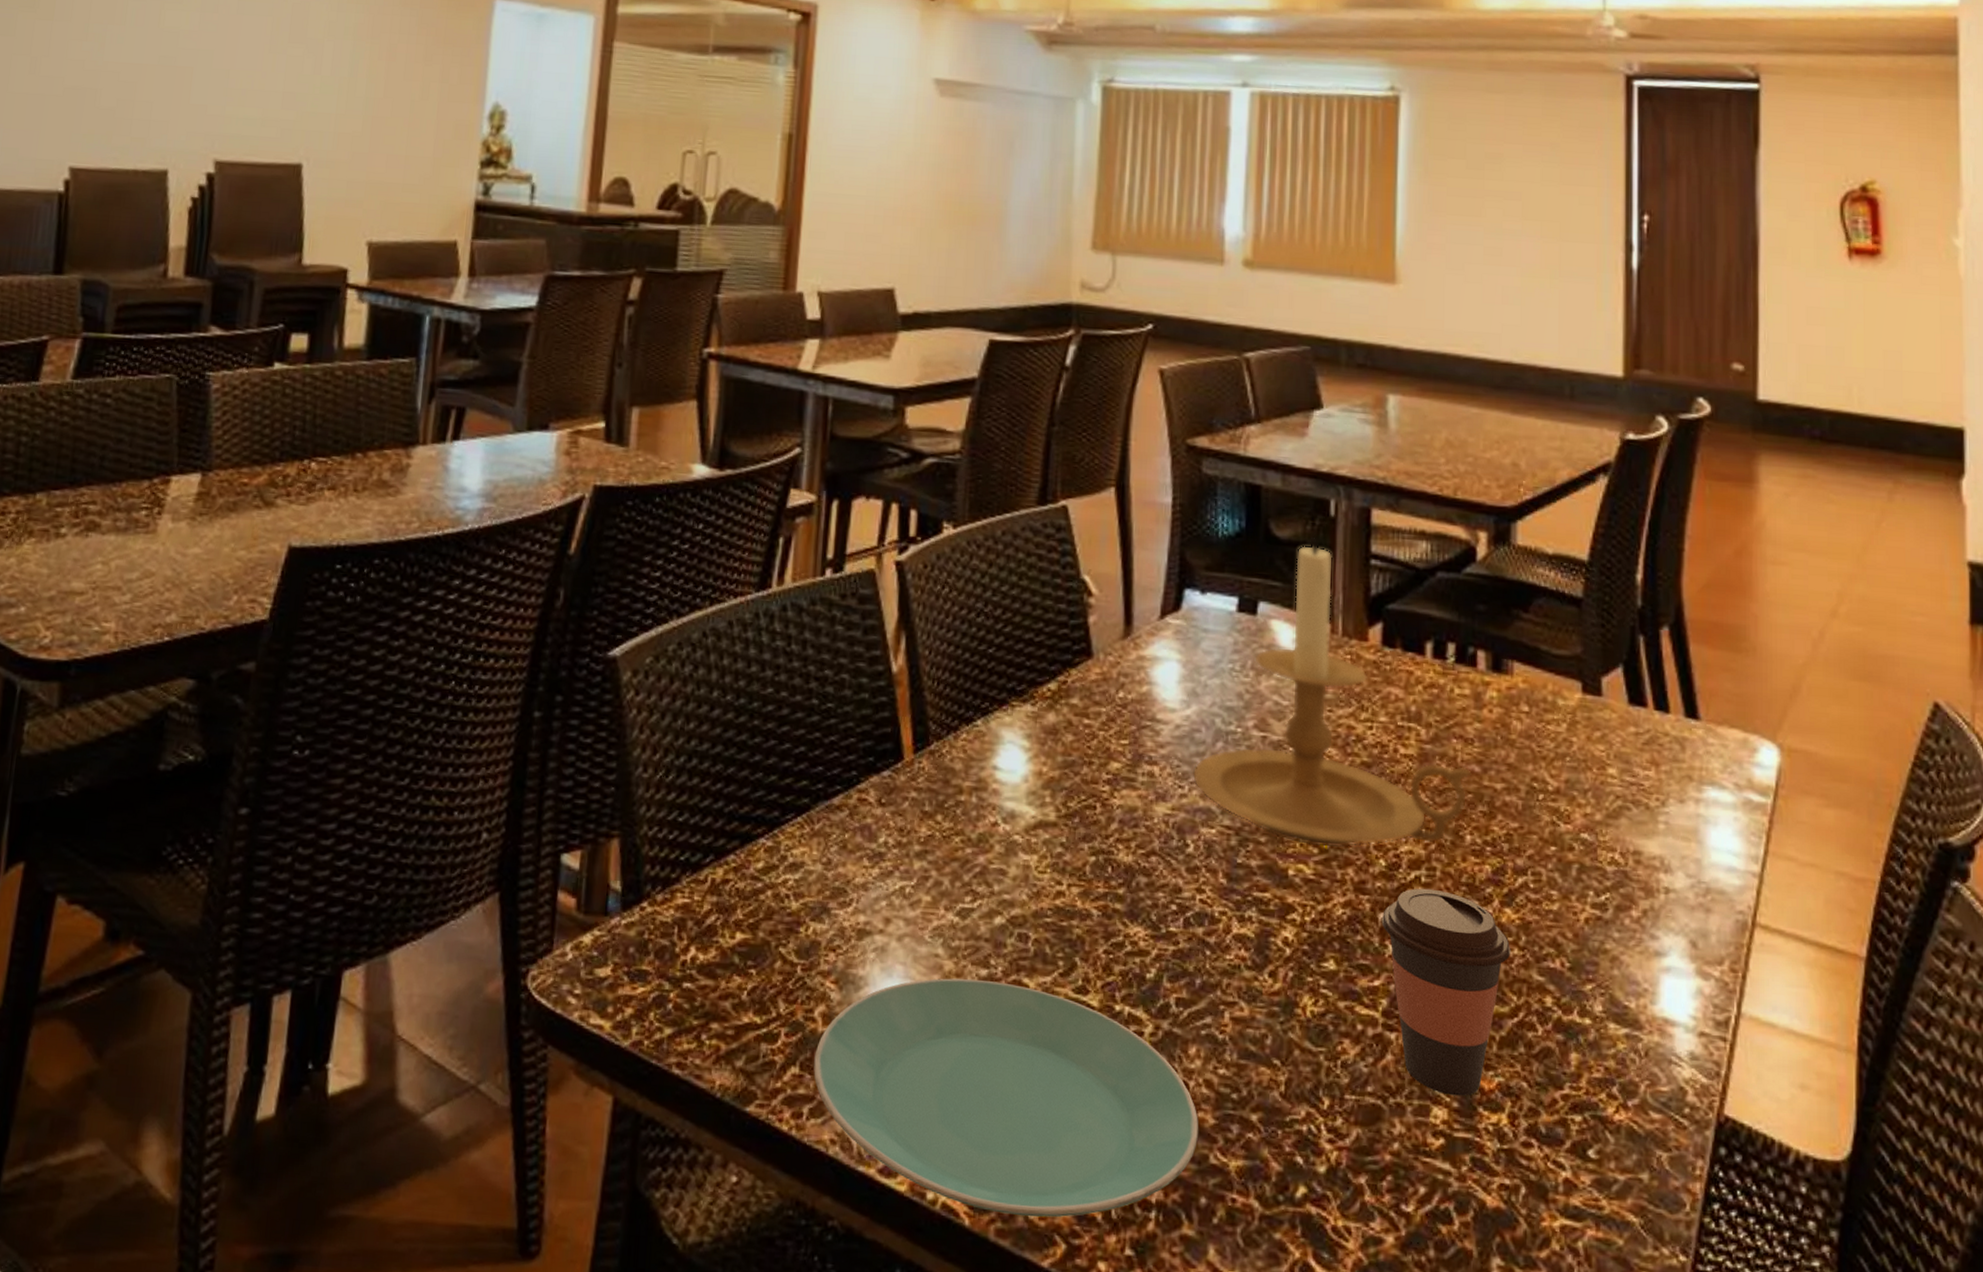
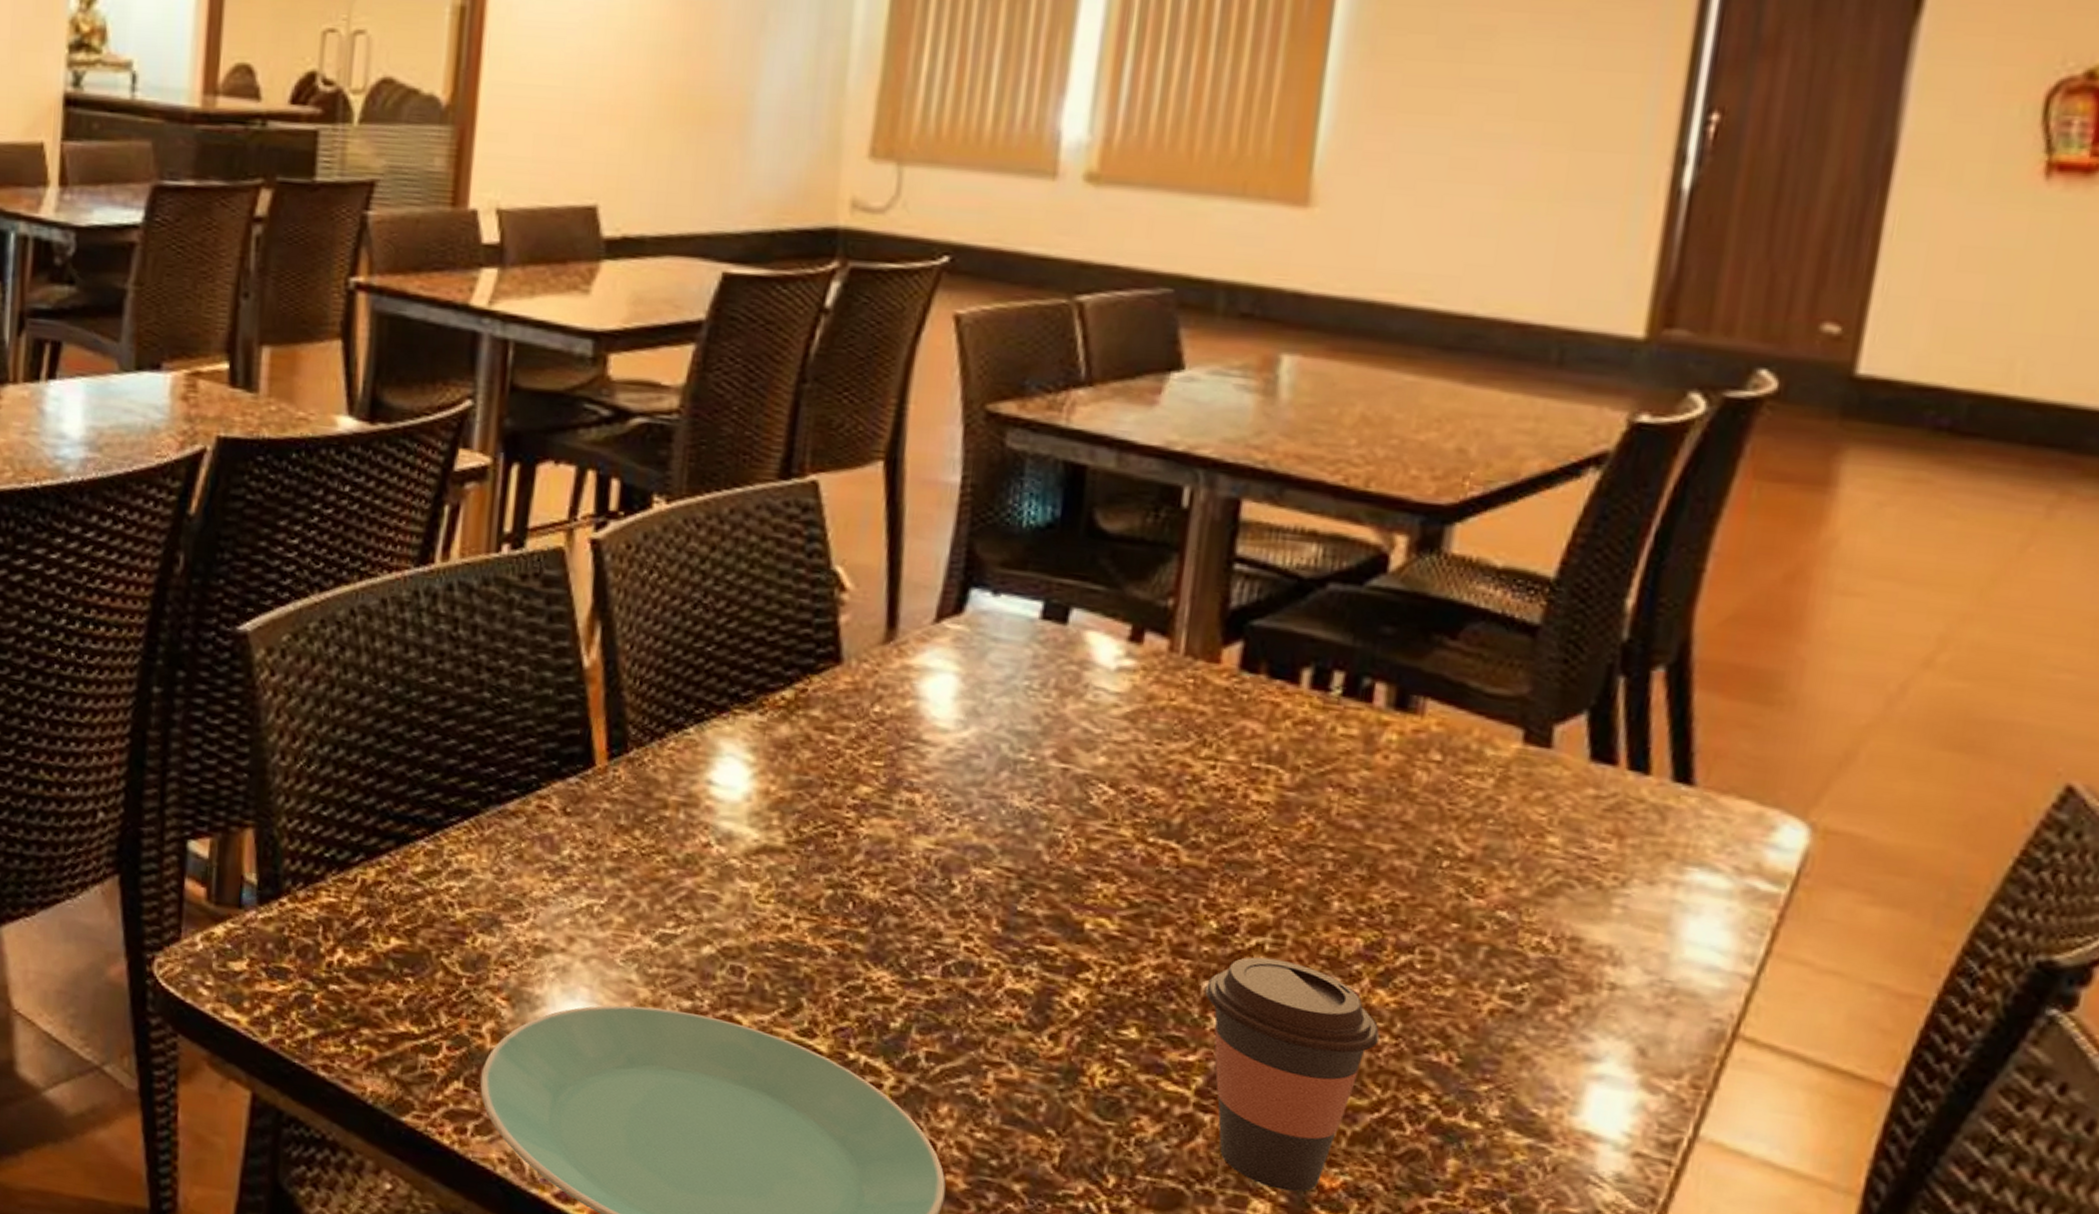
candle holder: present [1192,538,1472,849] -> none [965,533,1350,907]

